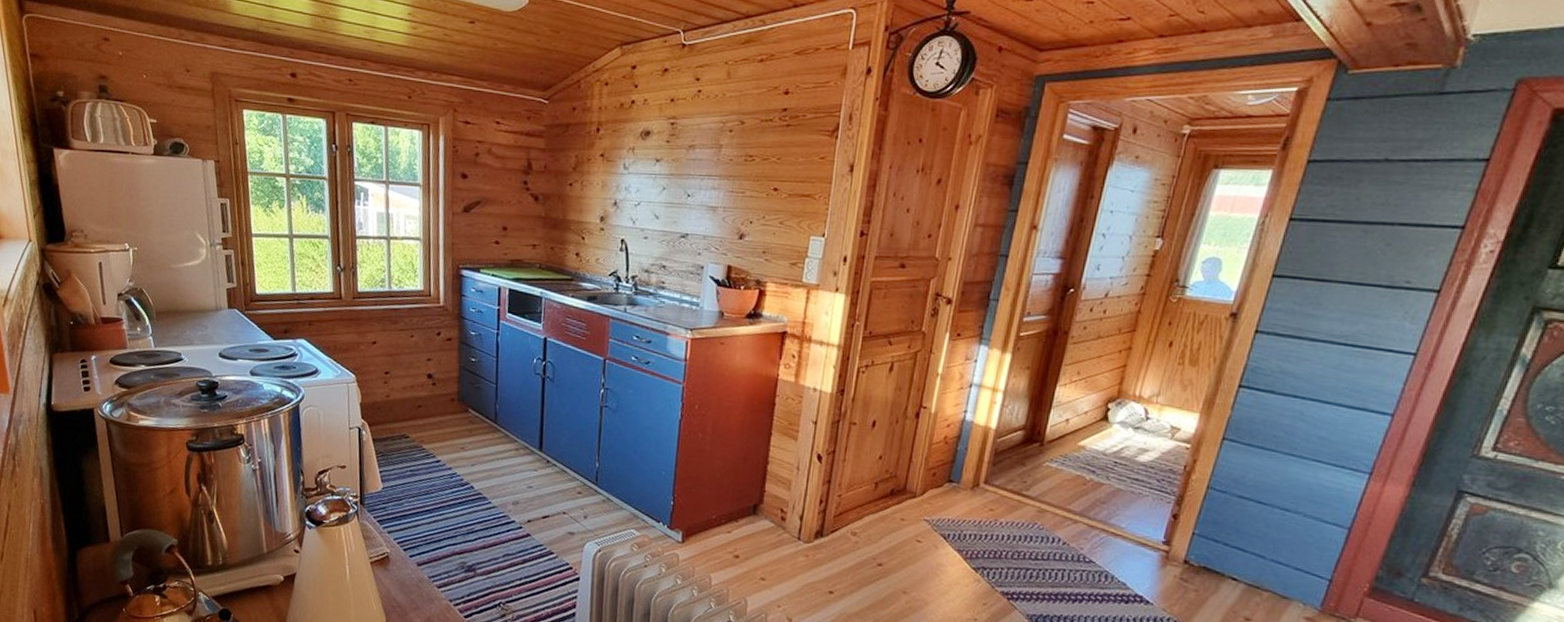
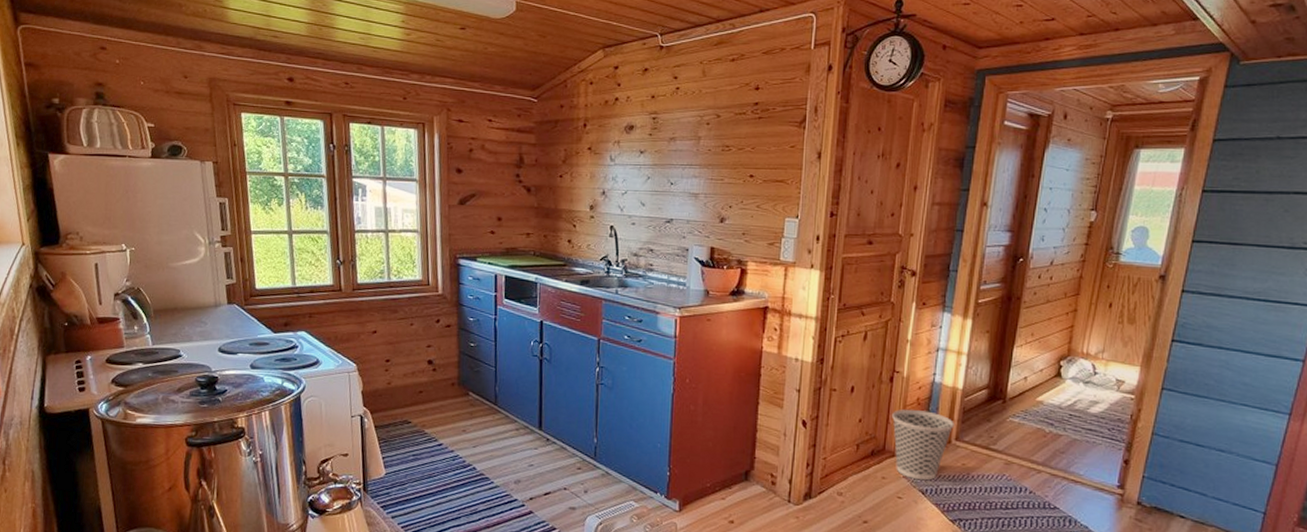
wastebasket: none [915,447,984,525] -> present [892,409,954,481]

